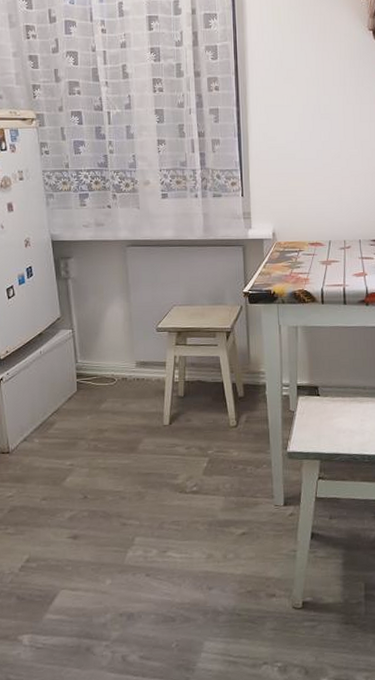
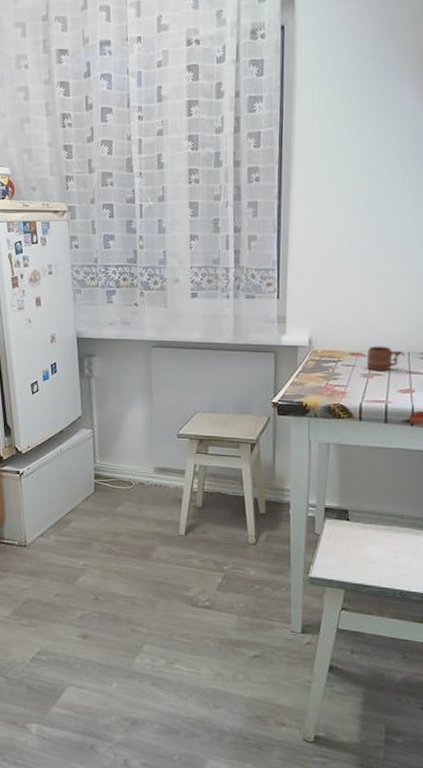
mug: none [324,235,357,258] -> present [366,346,406,371]

